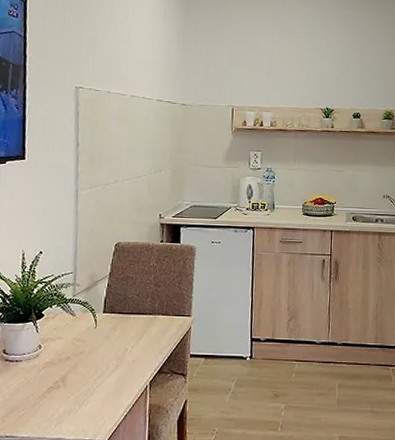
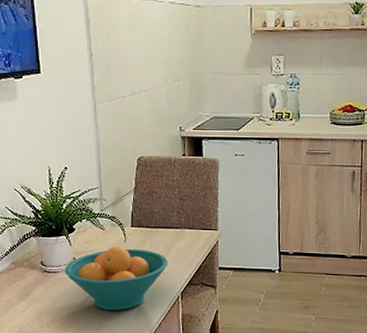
fruit bowl: none [28,332,139,402] -> present [64,246,169,311]

